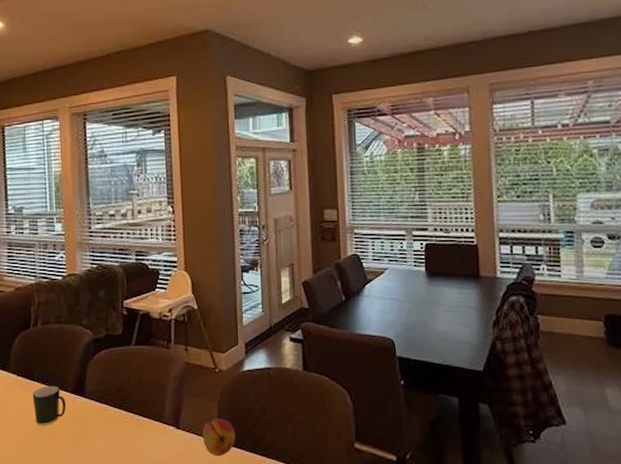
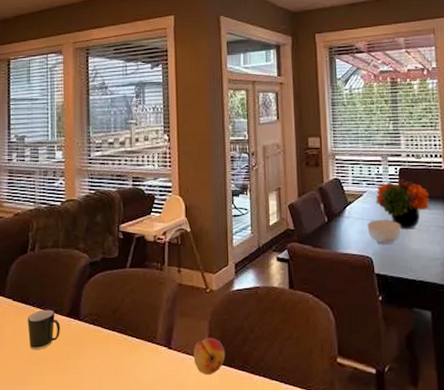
bowl: none [388,300,427,326] -> present [367,220,402,245]
flower arrangement: none [398,255,460,310] -> present [375,179,430,230]

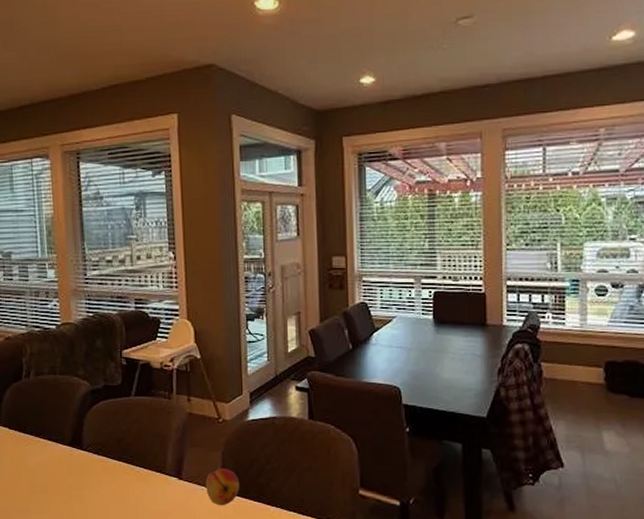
mug: present [27,309,60,350] -> none [26,438,62,480]
bowl: present [367,220,402,245] -> none [395,348,434,374]
flower arrangement: present [375,179,430,230] -> none [406,303,467,358]

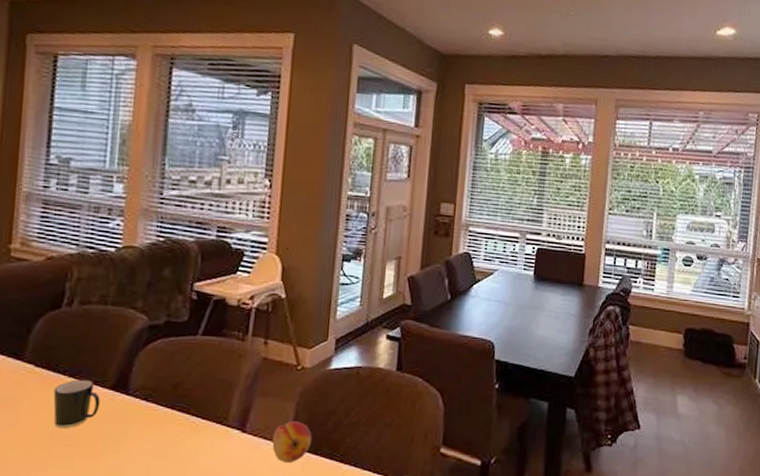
mug: none [26,438,62,480] -> present [53,379,100,429]

